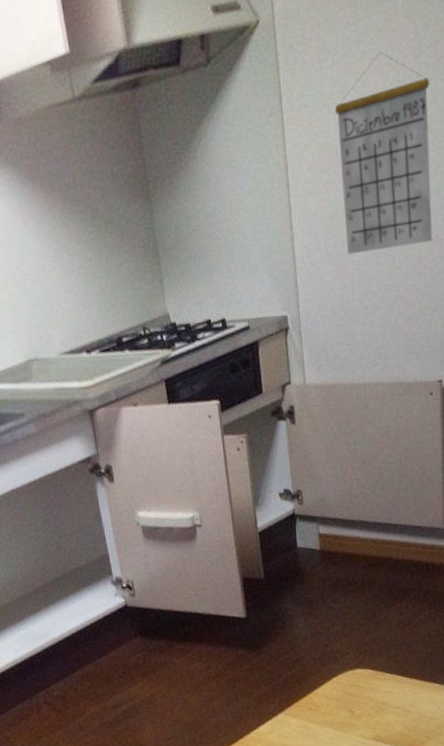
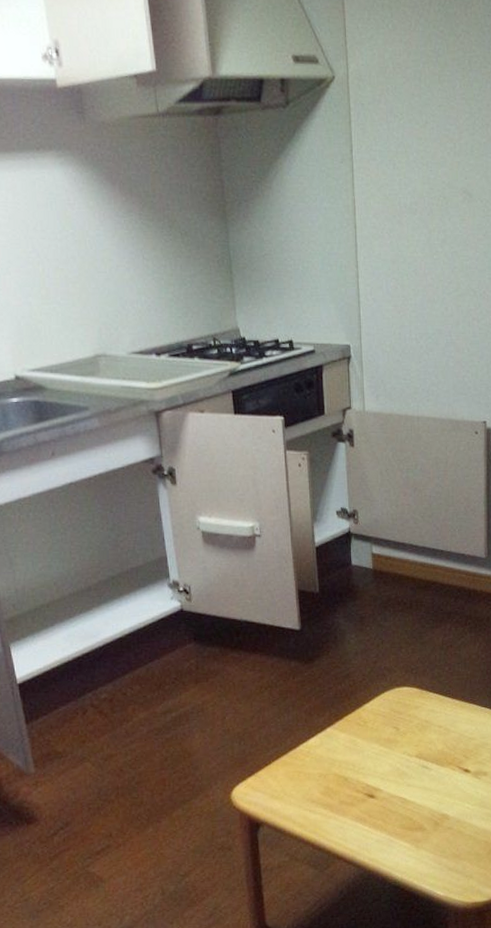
calendar: present [334,51,432,255] -> none [399,124,482,298]

